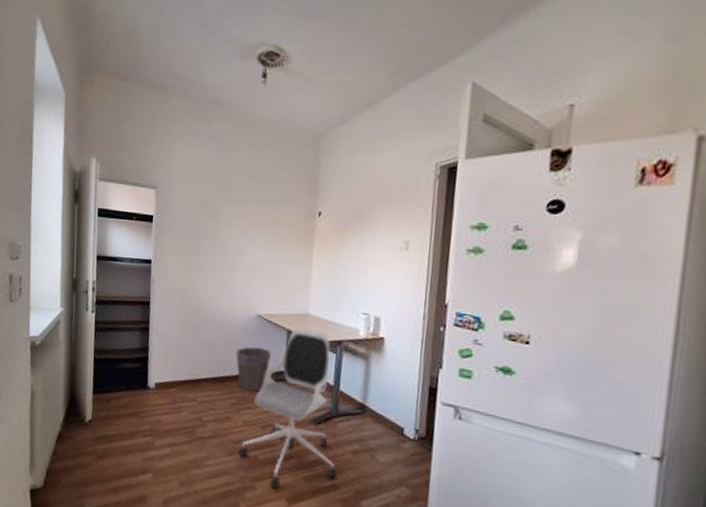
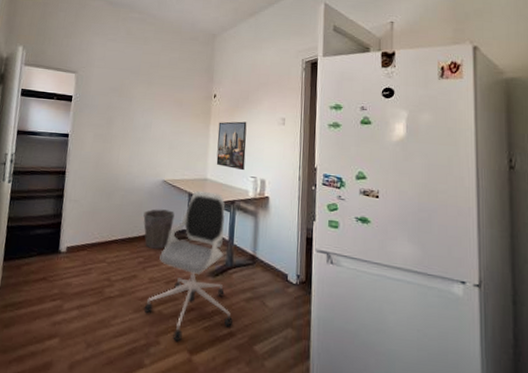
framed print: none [320,245,360,306] -> present [216,121,247,171]

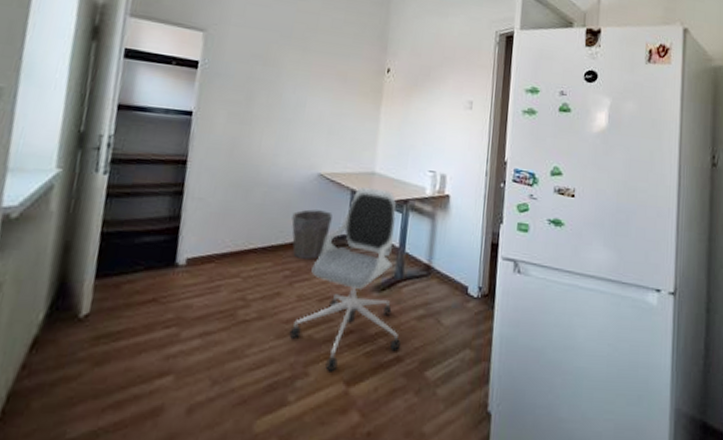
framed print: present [216,121,247,171] -> none [387,102,427,164]

